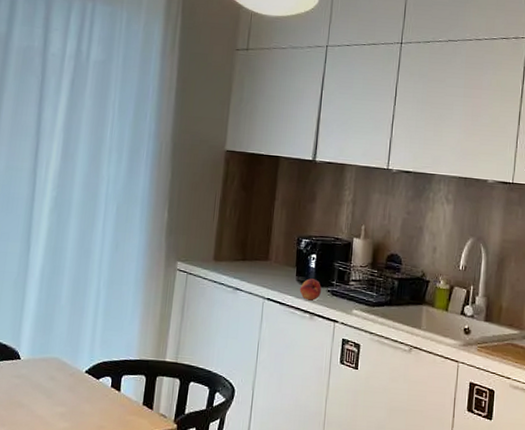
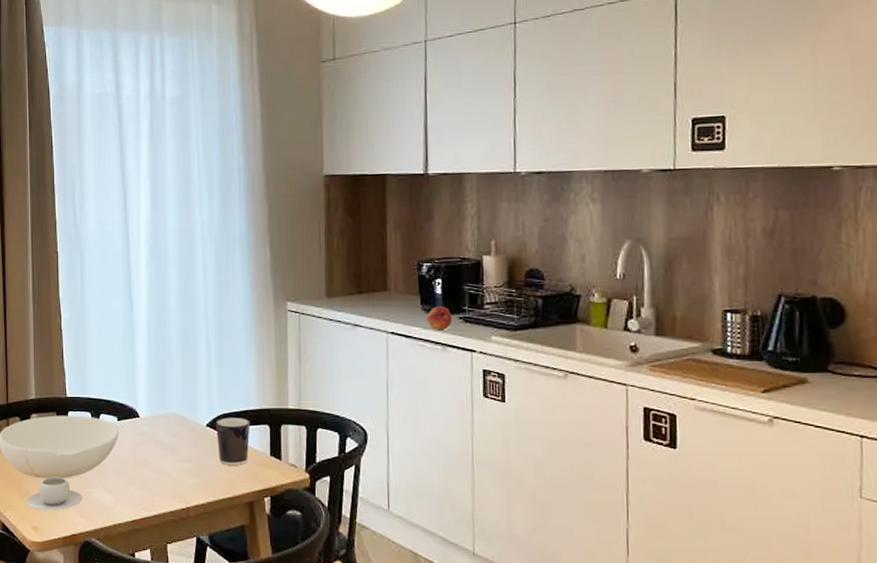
mug: none [93,365,128,413] -> present [215,417,251,466]

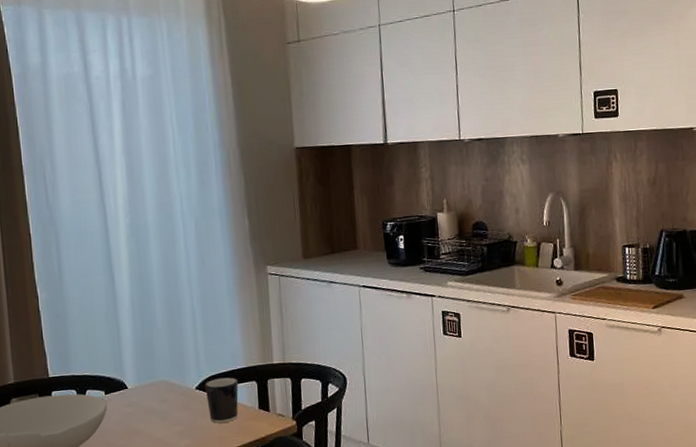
fruit: present [427,306,453,330] -> none [392,259,415,281]

